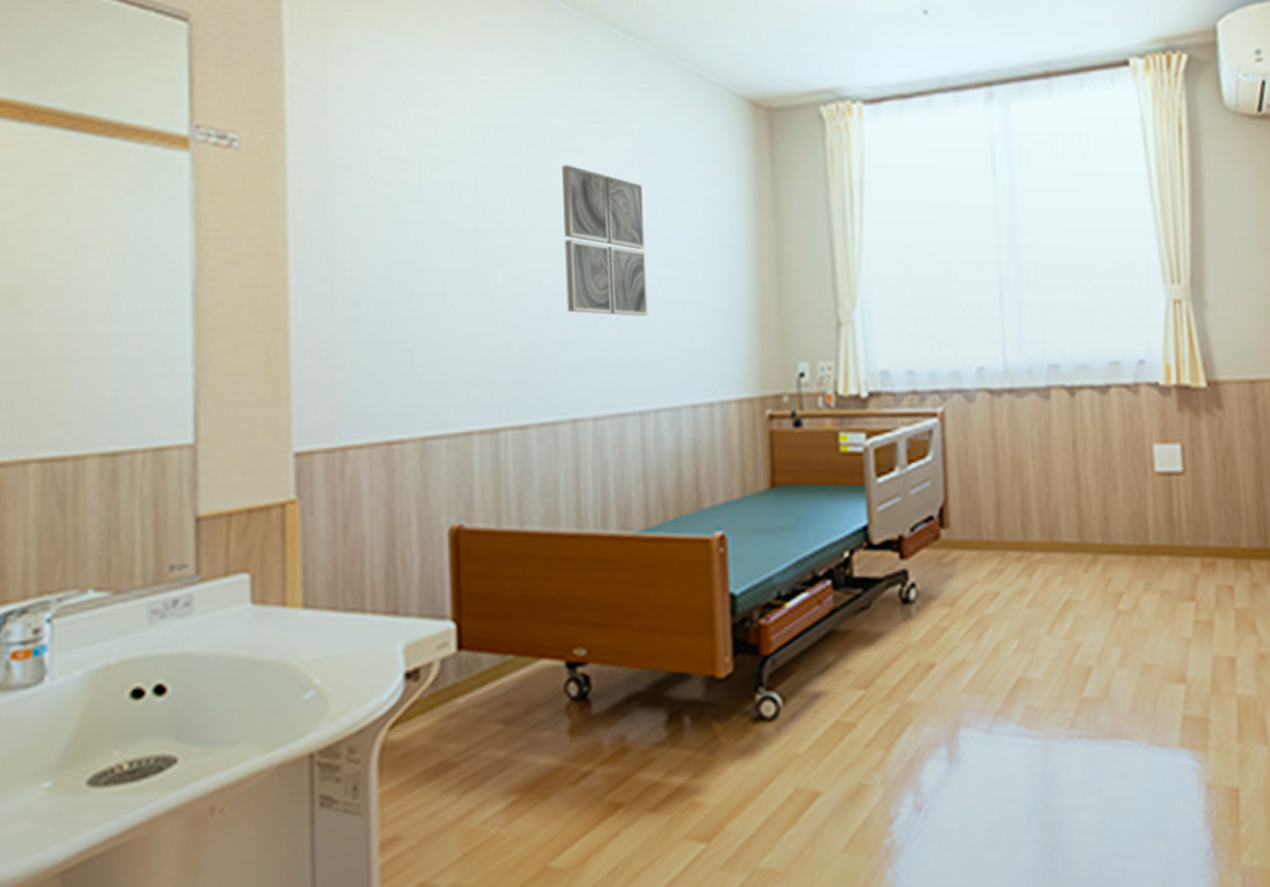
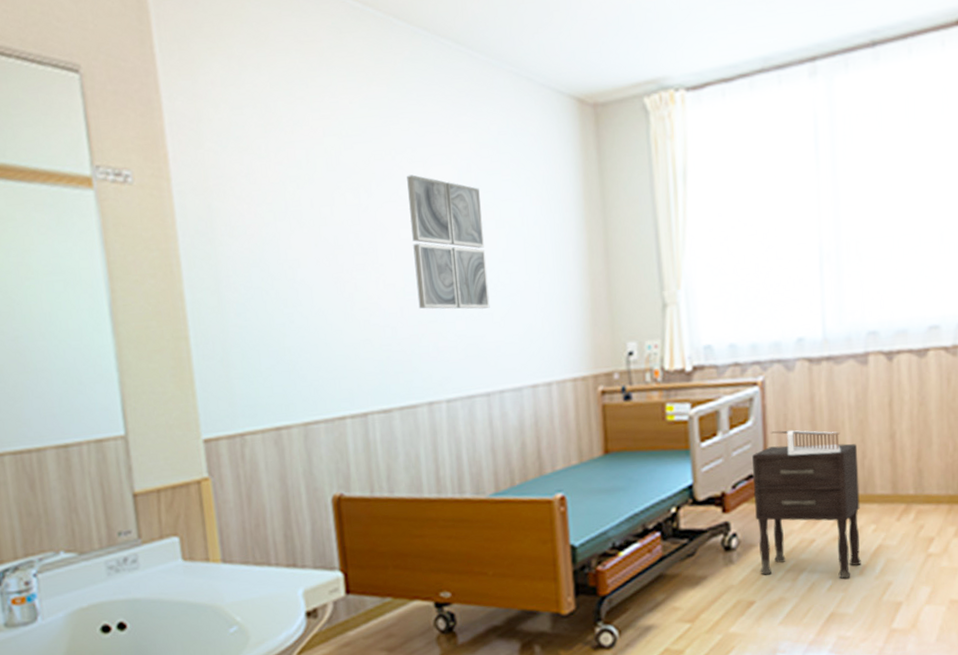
nightstand: none [932,484,1049,638] -> present [752,443,861,579]
staircase: none [951,467,1025,496] -> present [770,429,841,456]

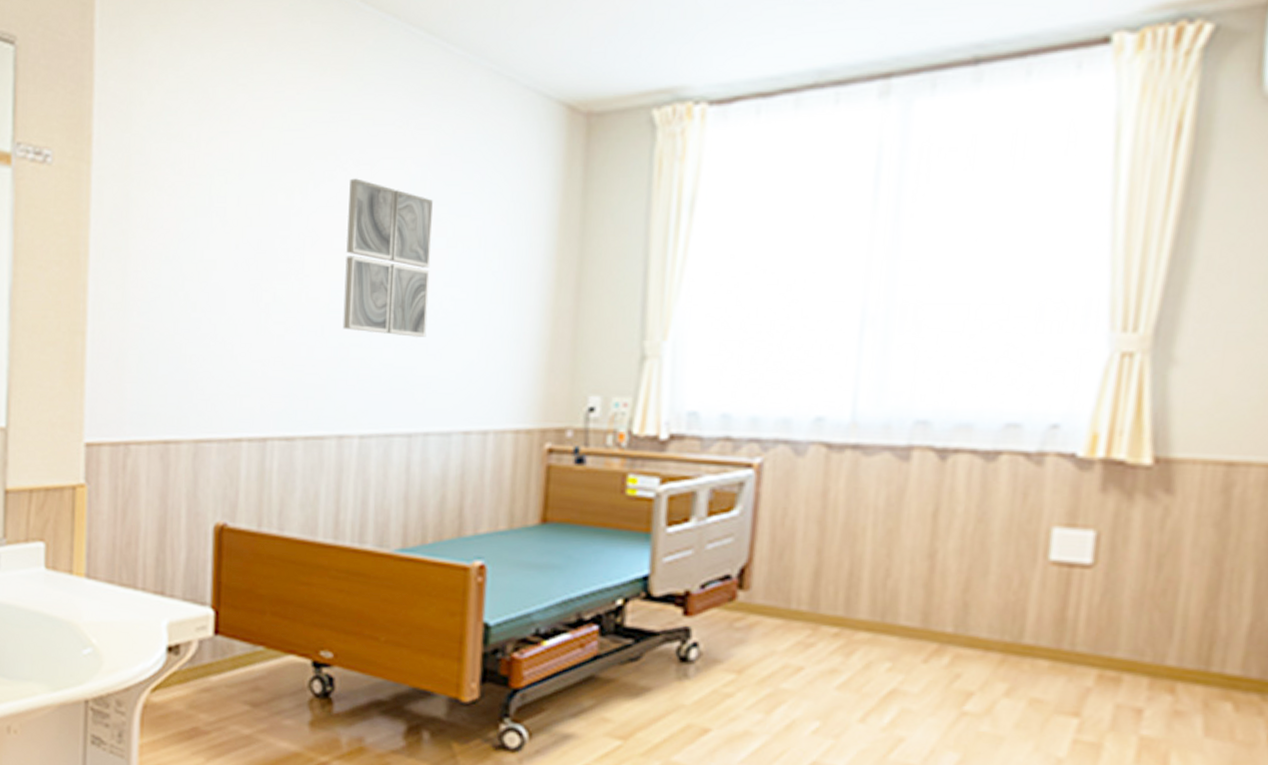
nightstand: present [752,443,861,579] -> none [724,545,880,723]
staircase: present [770,429,841,456] -> none [761,526,858,565]

